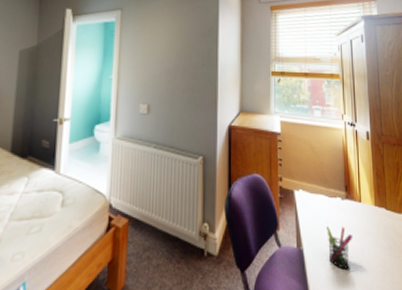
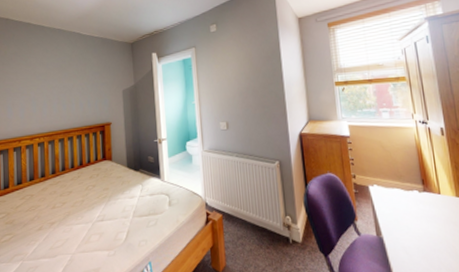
pen holder: present [326,225,353,269] -> none [405,216,435,255]

